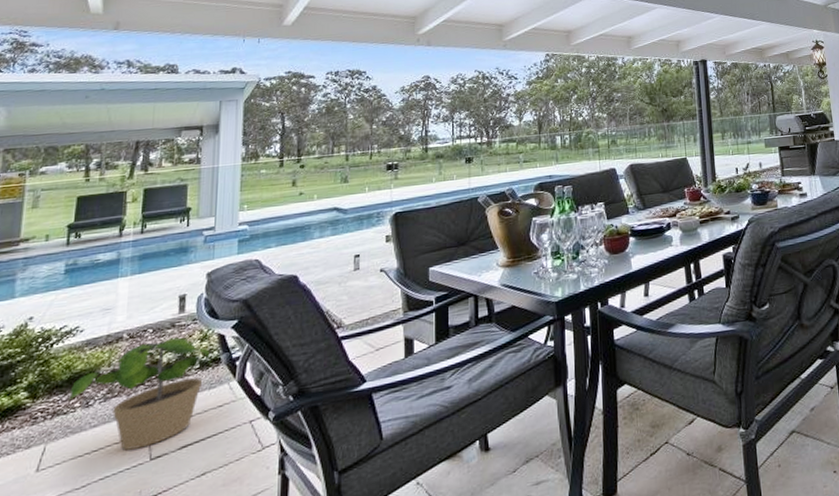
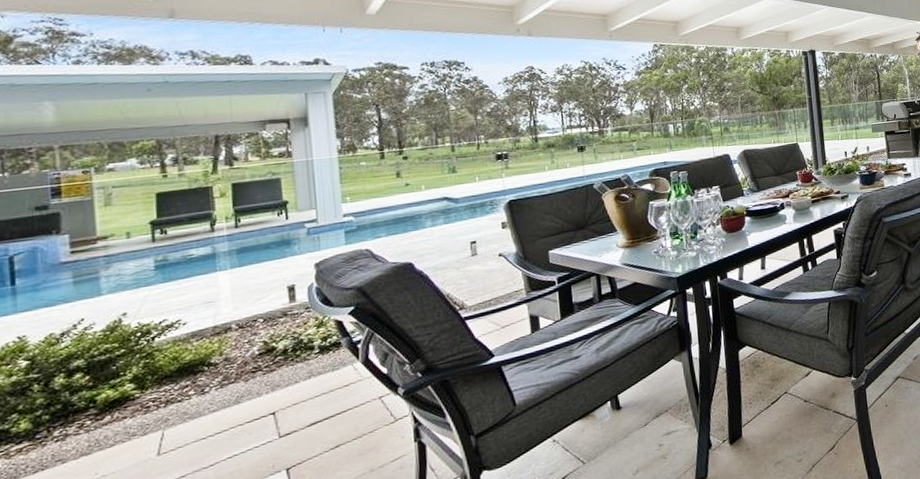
potted plant: present [69,337,212,451] -> none [181,325,332,431]

